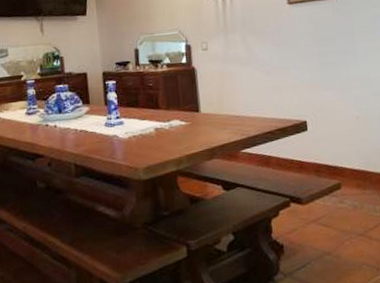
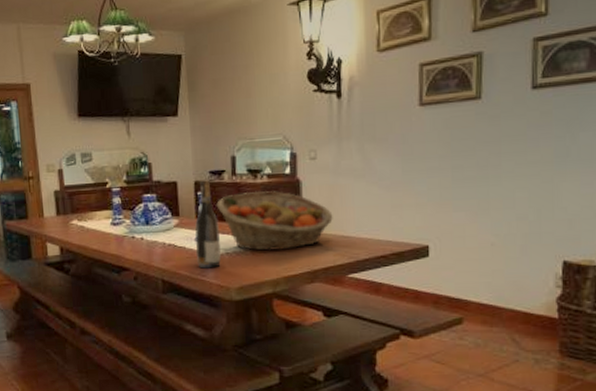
wine bottle: none [104,70,129,152] -> present [195,180,222,269]
fruit basket: none [123,78,225,133] -> present [216,191,333,251]

